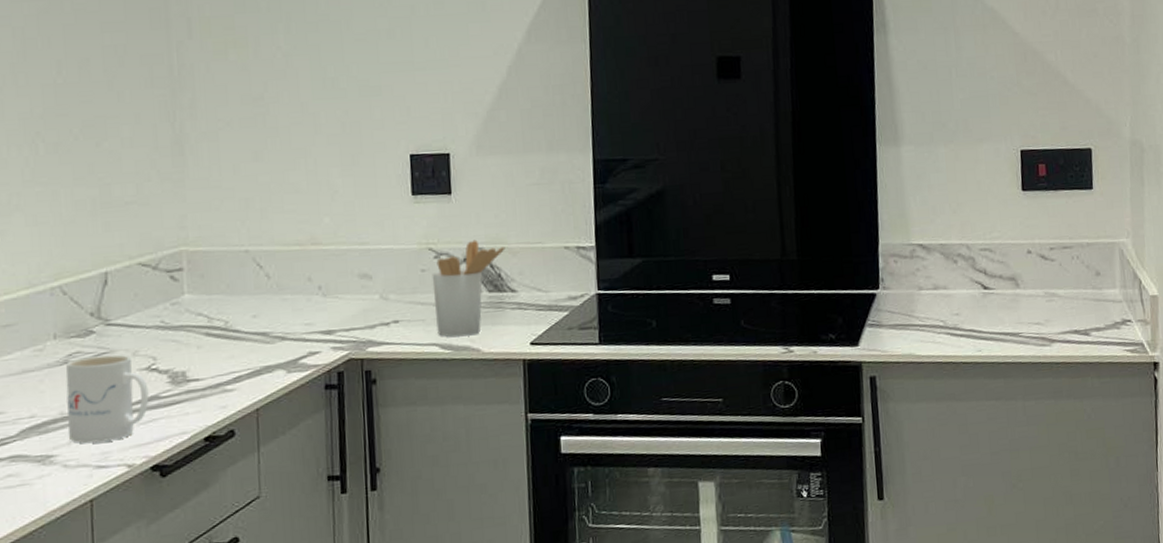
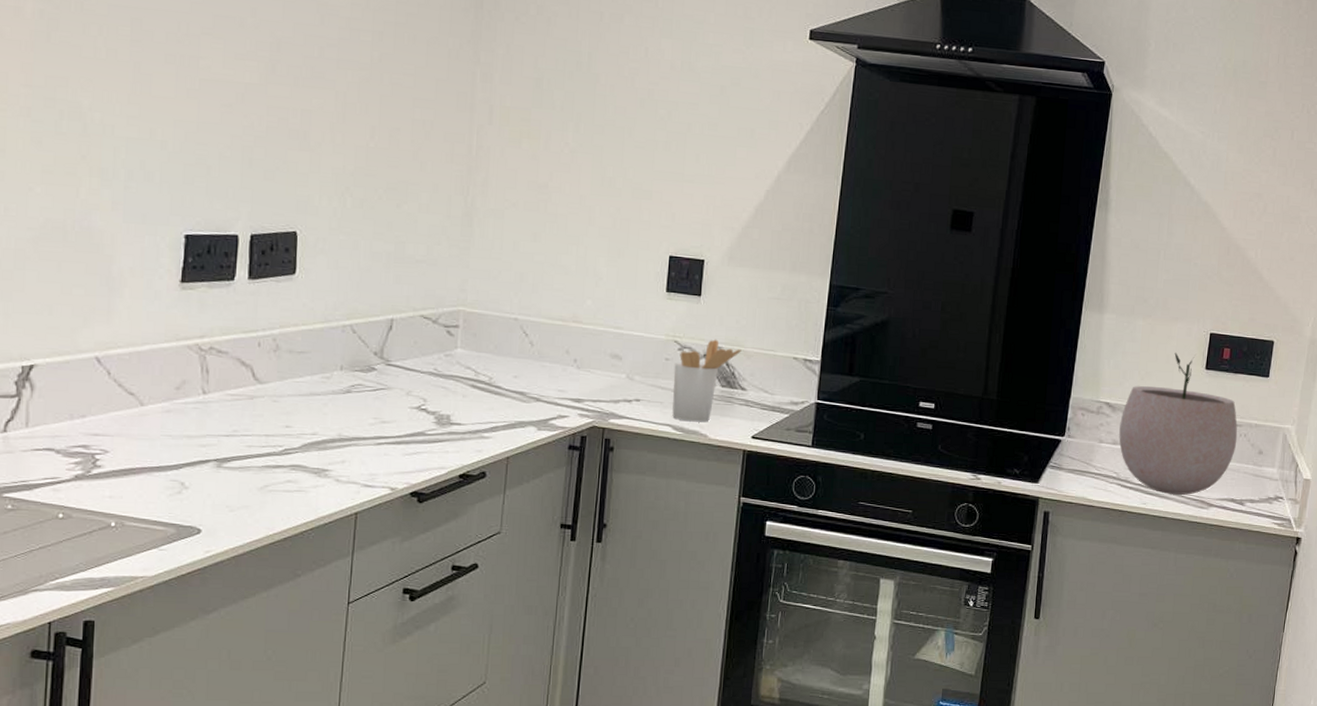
mug: present [65,354,149,444] -> none [343,390,417,465]
plant pot: none [937,177,1070,336] -> present [1119,352,1238,495]

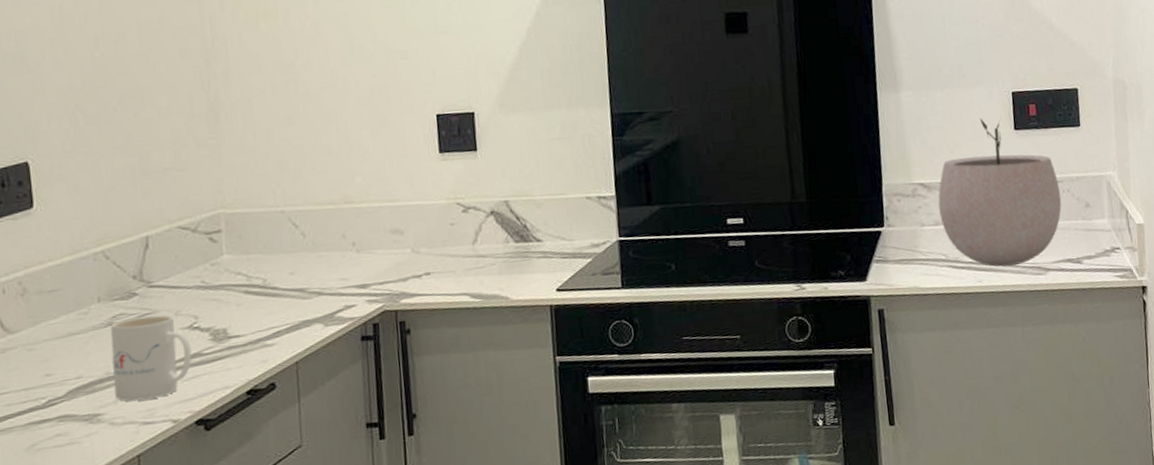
mug: none [343,390,417,465] -> present [110,314,192,402]
utensil holder: present [672,339,742,422] -> none [460,193,530,287]

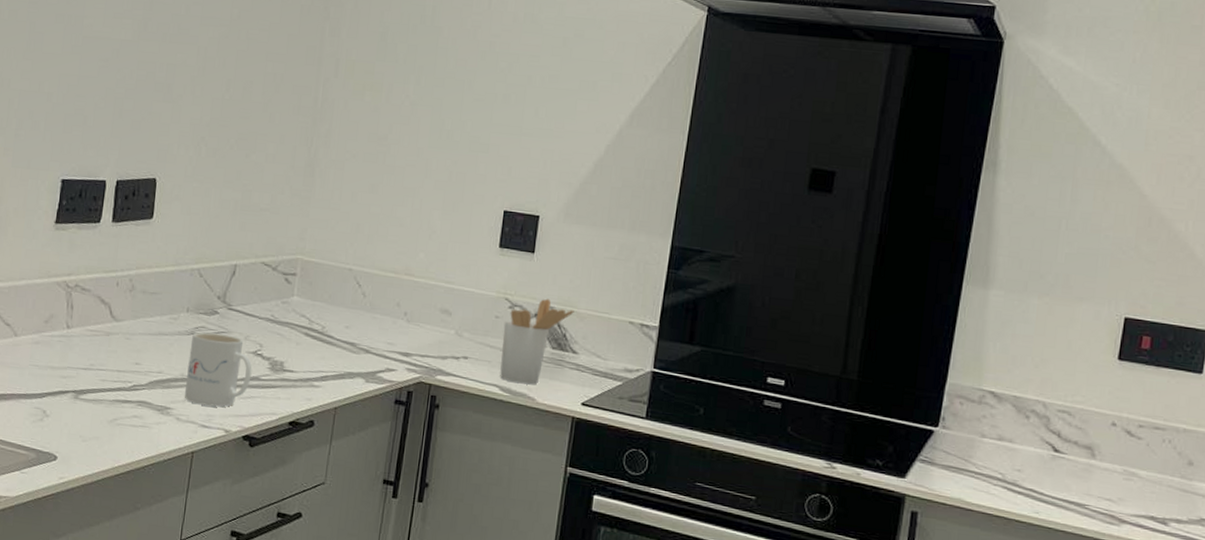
utensil holder: none [460,193,530,287] -> present [500,298,575,385]
plant pot: present [938,118,1062,267] -> none [1005,338,1160,507]

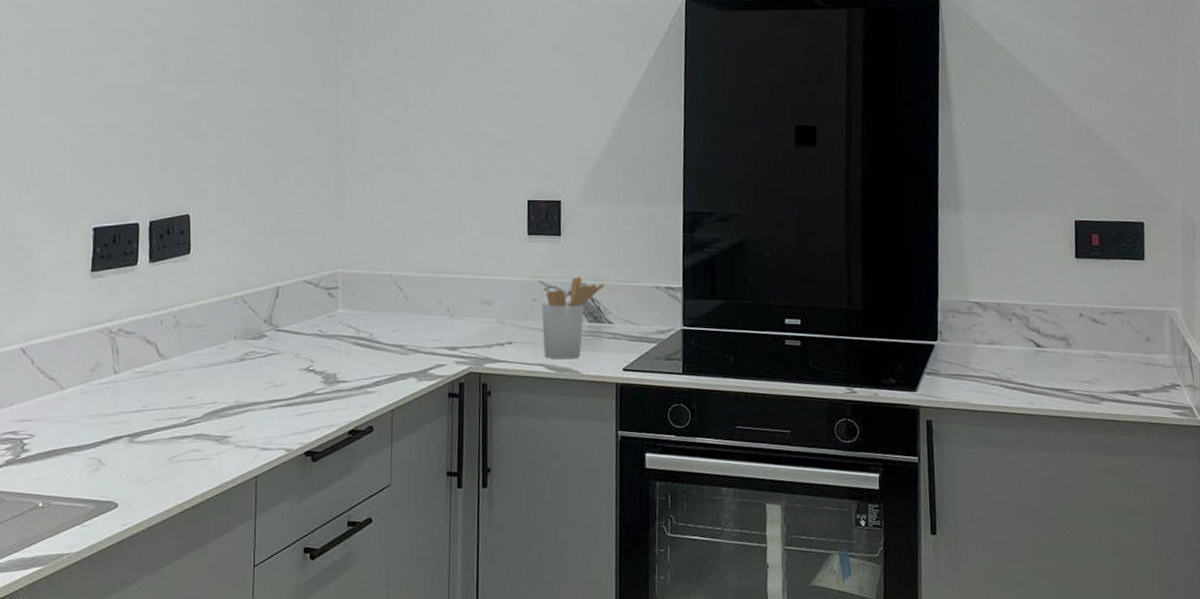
mug: present [184,332,252,407] -> none [241,356,306,429]

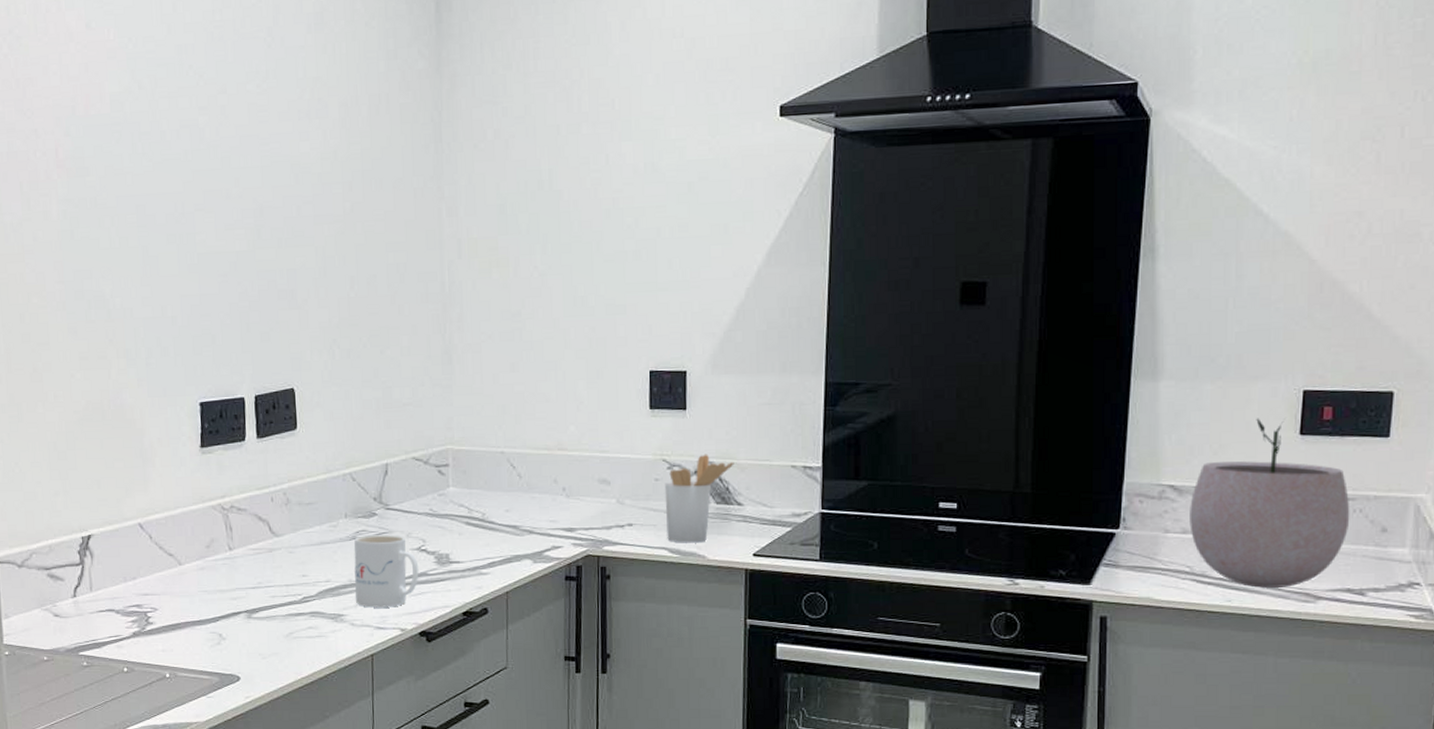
mug: none [241,356,306,429] -> present [354,535,419,608]
plant pot: none [993,244,1121,391] -> present [1189,418,1350,588]

